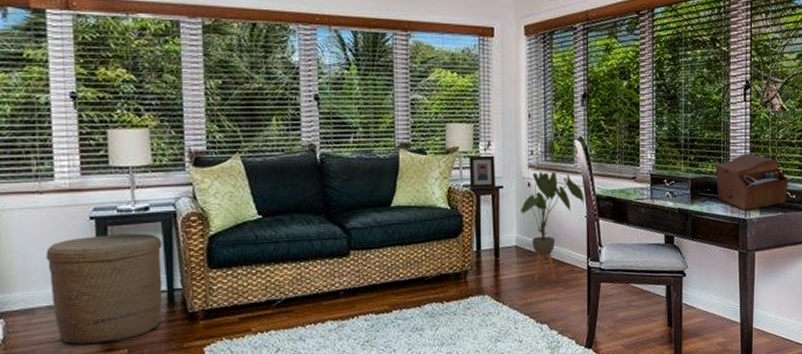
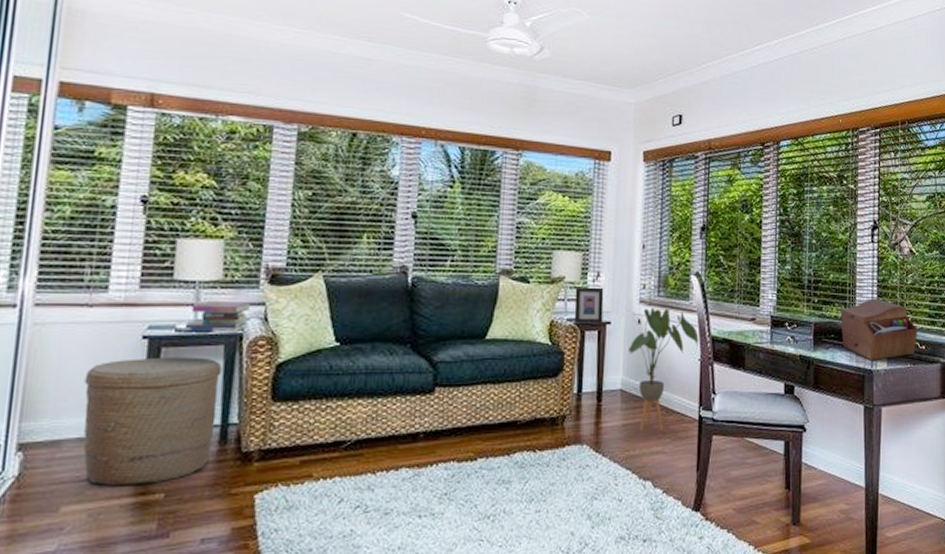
books: none [124,183,181,212] -> present [184,301,251,333]

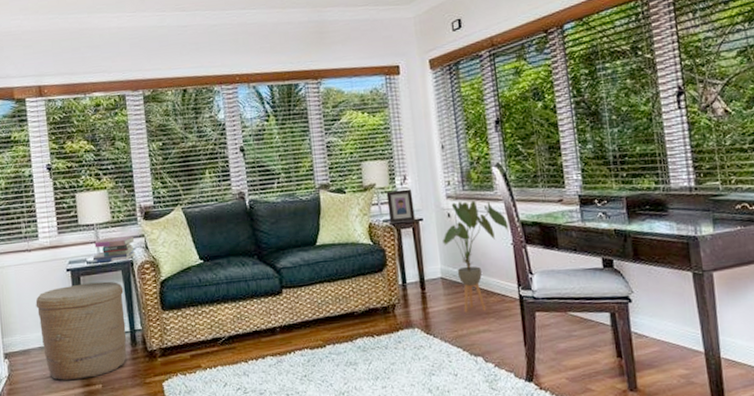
sewing box: present [840,298,917,361] -> none [653,164,745,228]

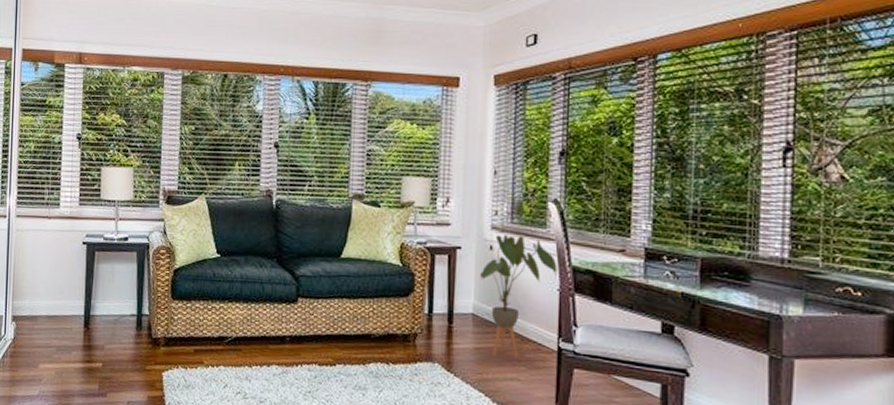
basket: present [35,281,127,381] -> none [48,259,136,355]
books: present [92,236,136,263] -> none [109,217,154,243]
picture frame: present [386,189,415,223] -> none [424,211,454,248]

